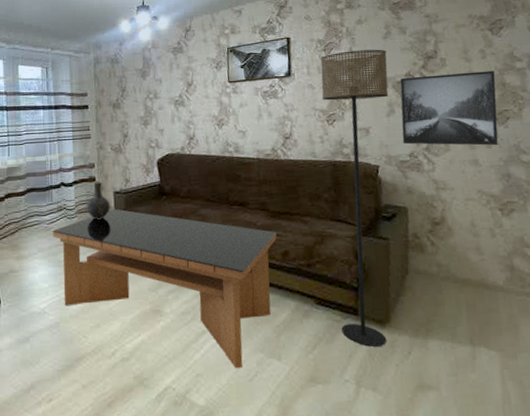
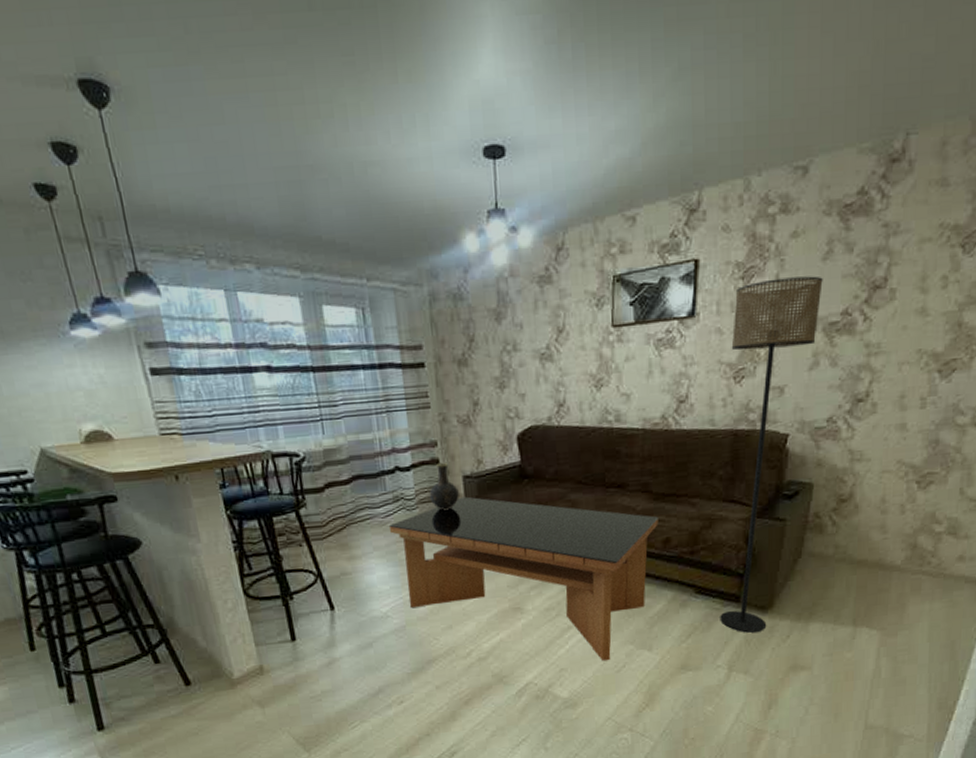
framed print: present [400,71,498,146] -> none [822,305,954,407]

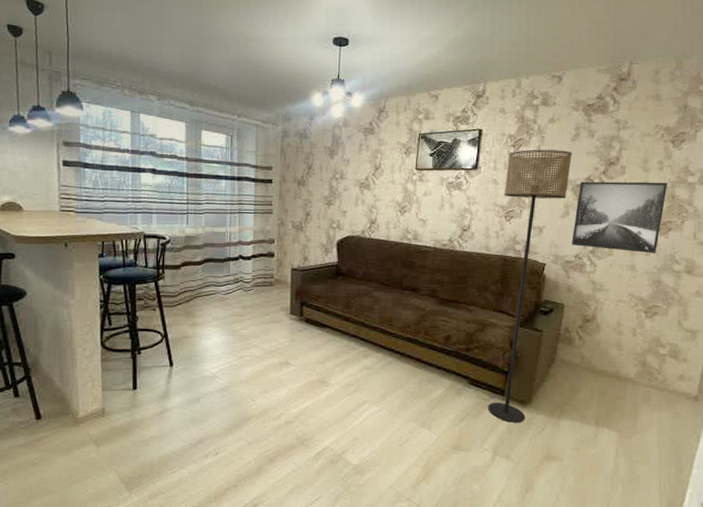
coffee table: present [388,496,658,662] -> none [227,285,442,435]
vase: present [429,463,459,511] -> none [263,257,287,294]
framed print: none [822,305,954,407] -> present [571,181,668,254]

